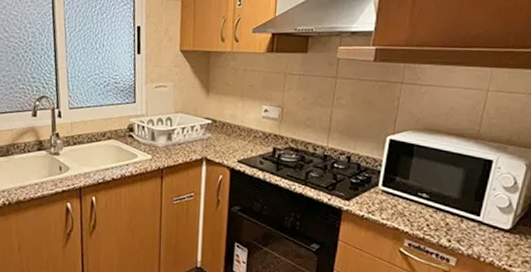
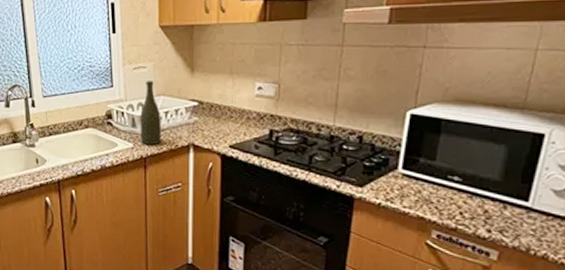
bottle: none [158,99,178,157] -> present [140,81,161,145]

